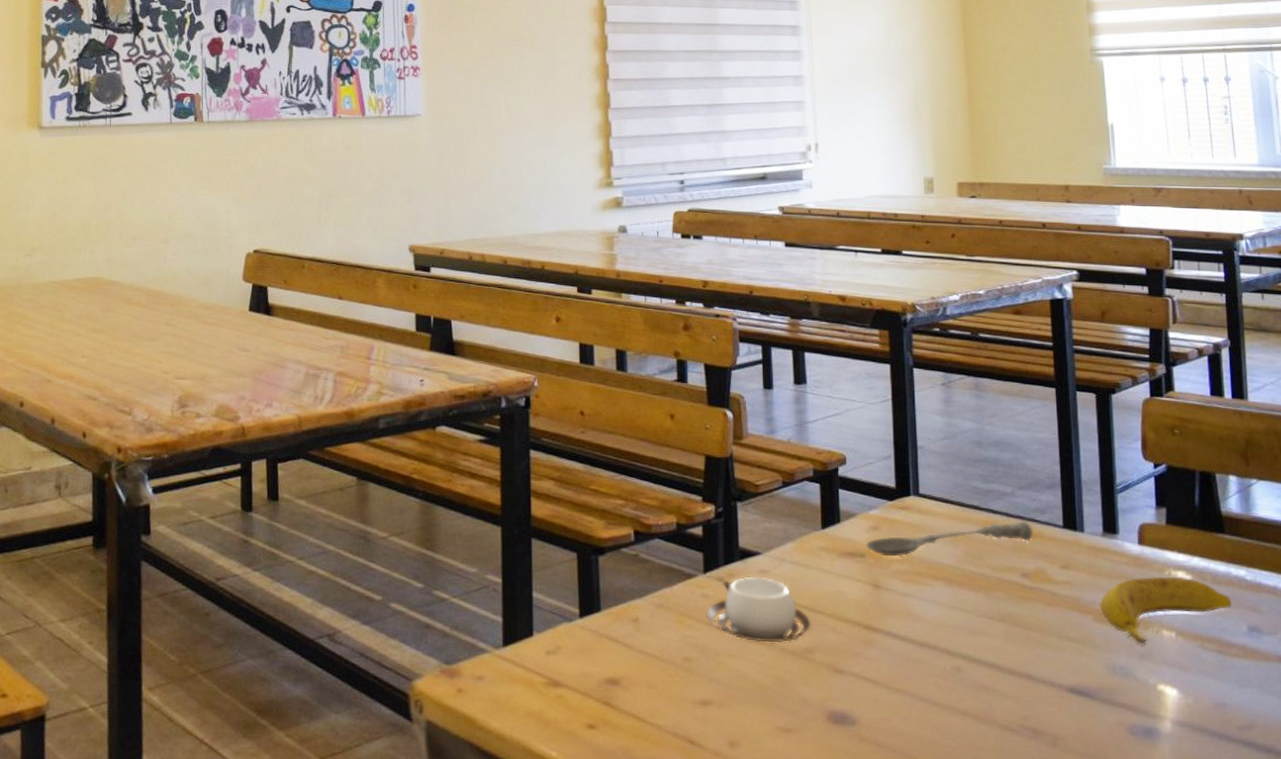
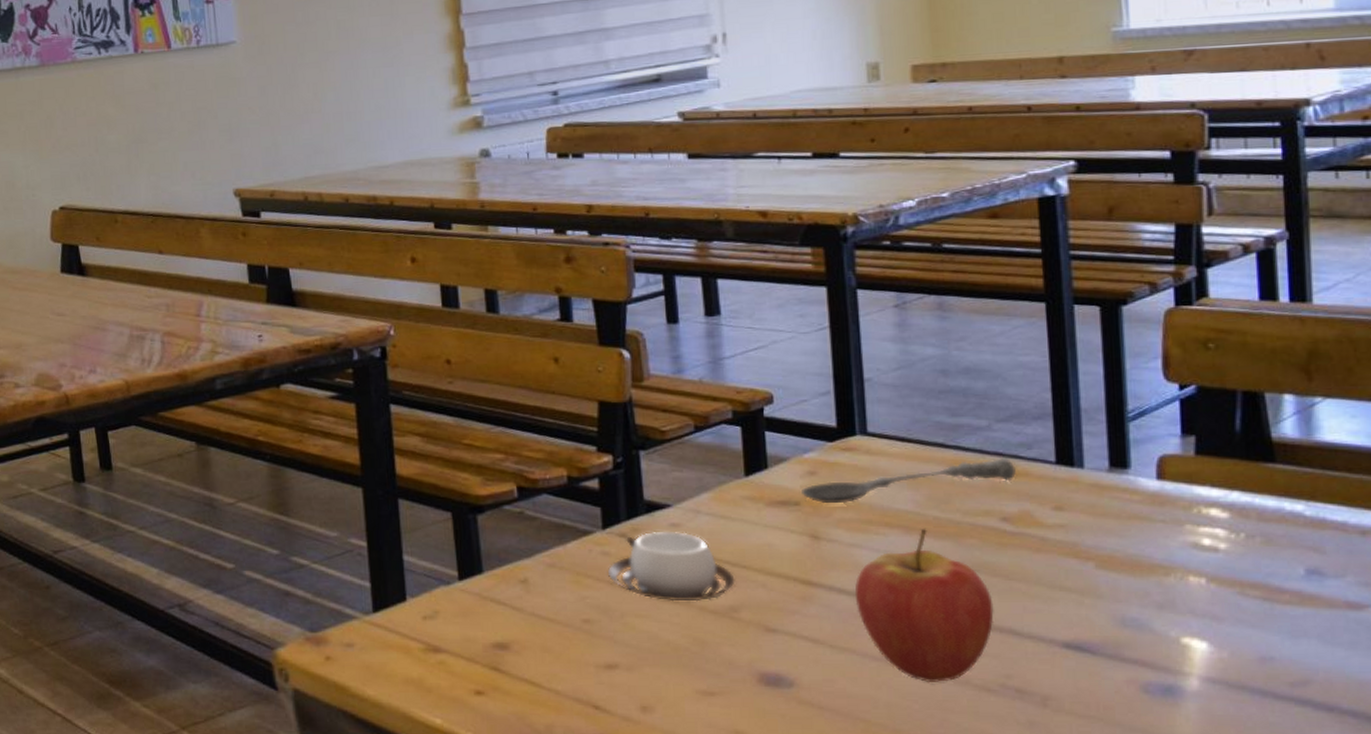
fruit: none [906,581,1016,723] -> present [854,528,994,683]
banana: present [1099,576,1231,646] -> none [1104,514,1283,594]

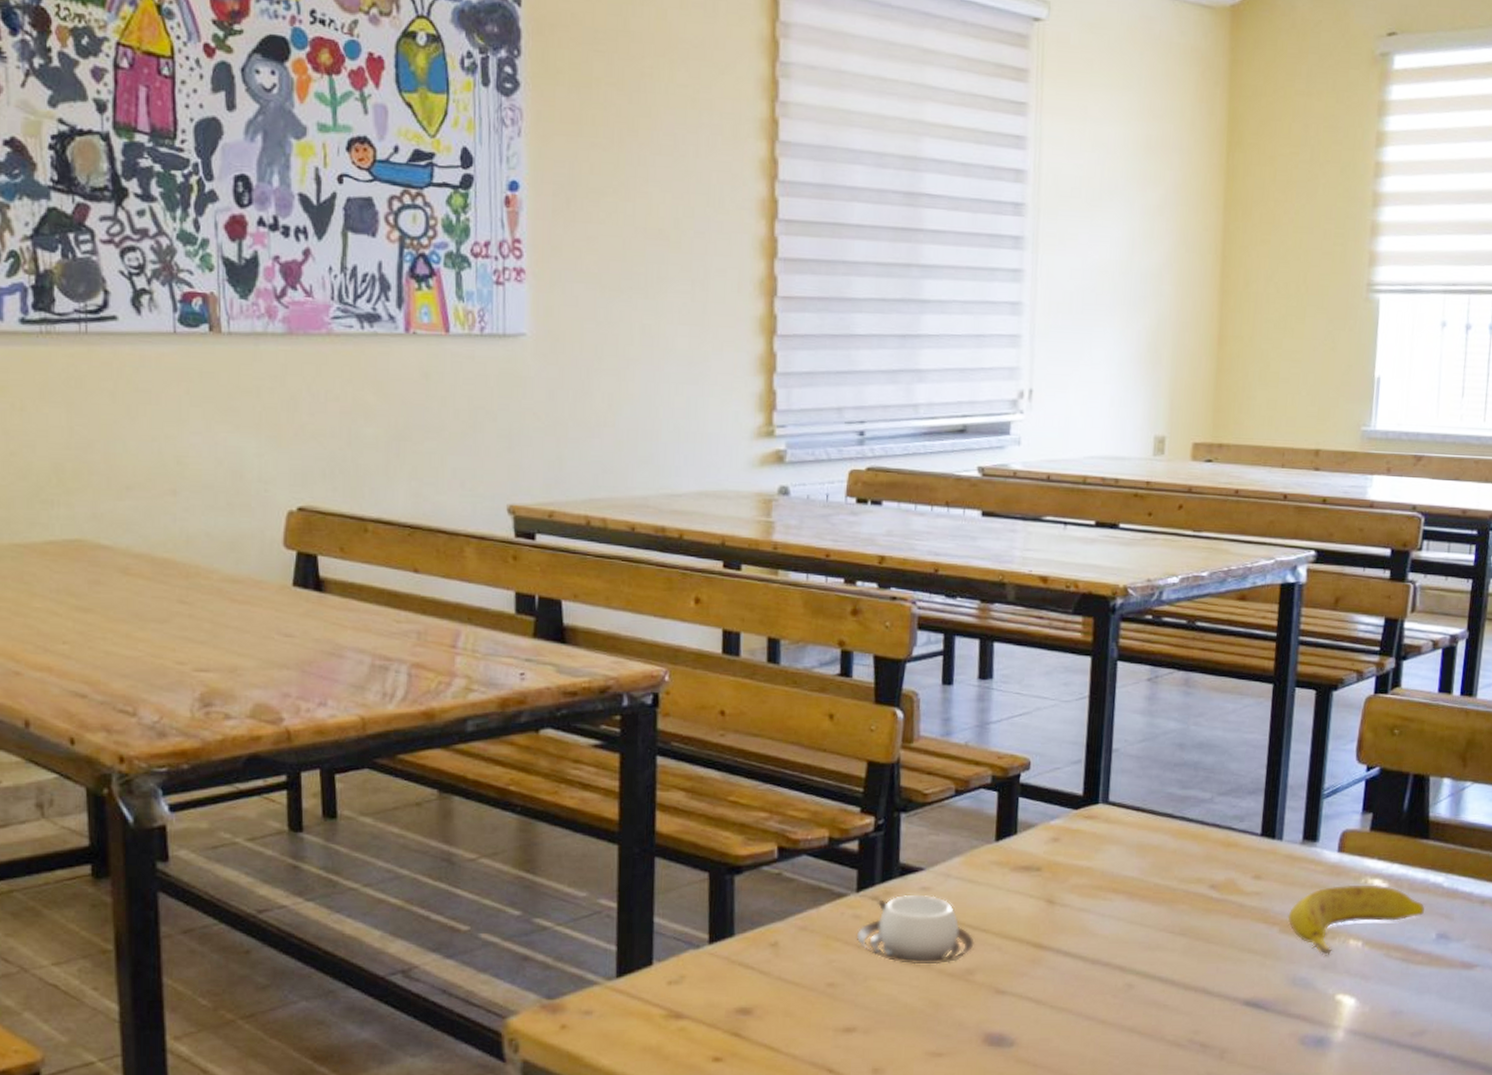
soupspoon: present [801,457,1017,504] -> none [1044,828,1229,870]
fruit: present [854,528,994,683] -> none [1078,894,1193,1040]
banana: none [1104,514,1283,594] -> present [1288,884,1424,956]

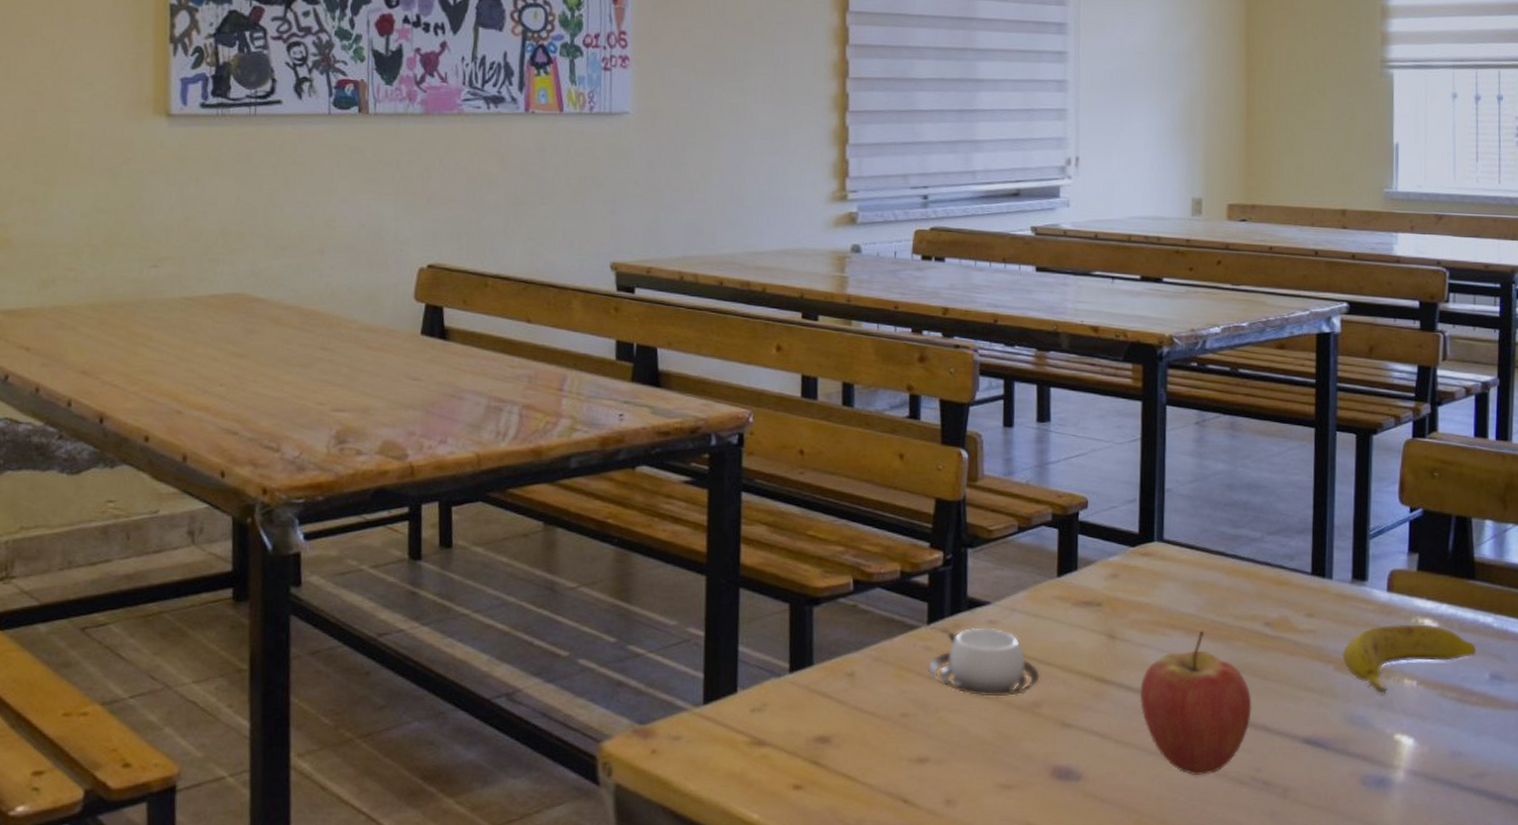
fruit: none [1078,894,1193,1040] -> present [1140,630,1252,776]

